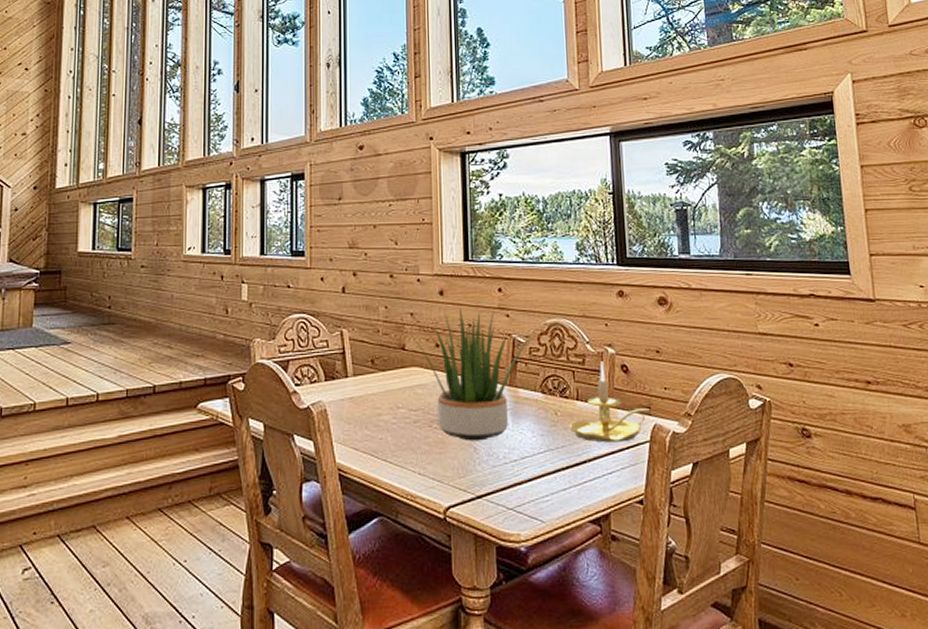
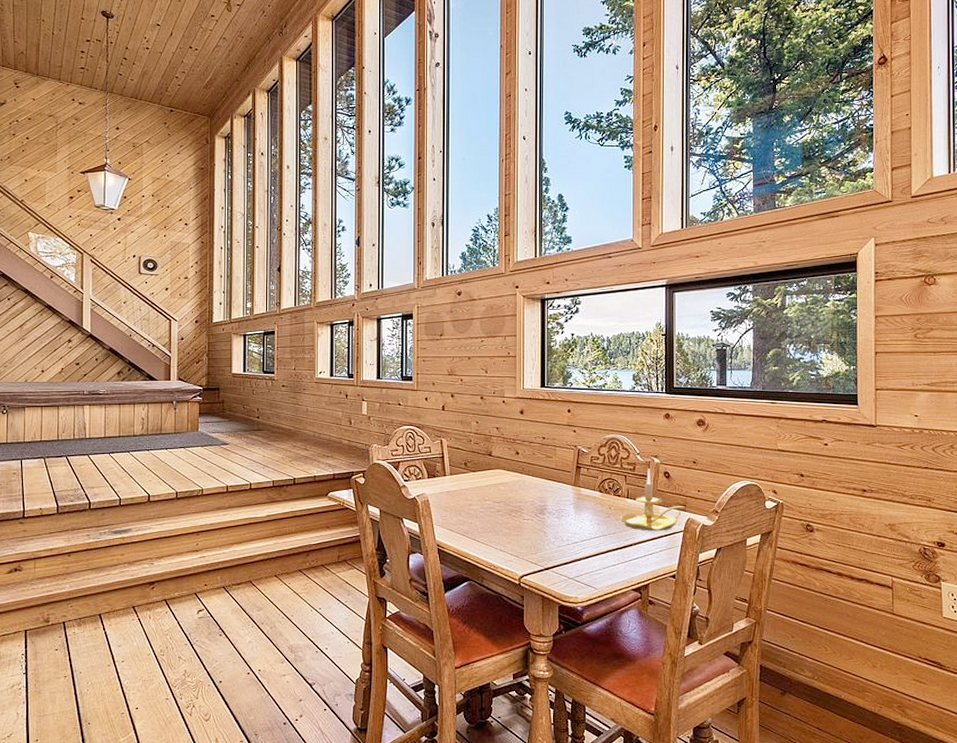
potted plant: present [407,309,536,441] -> none [493,425,597,527]

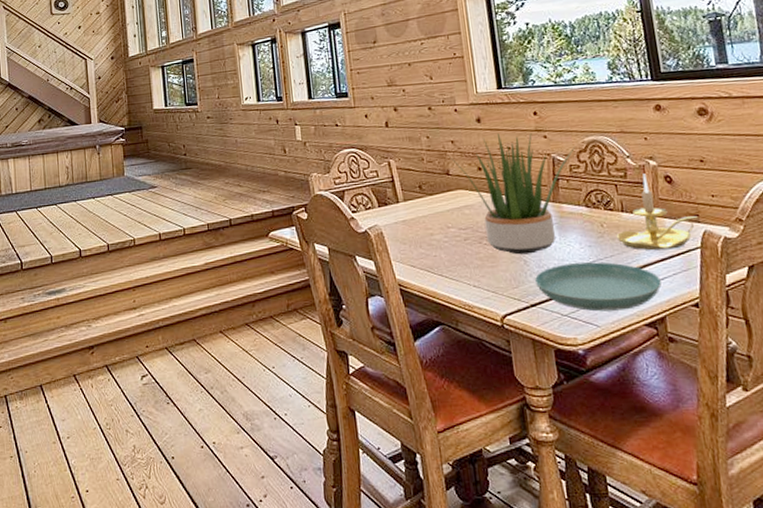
potted plant: none [493,425,597,527] -> present [449,133,575,255]
saucer: none [551,537,649,577] -> present [535,262,662,312]

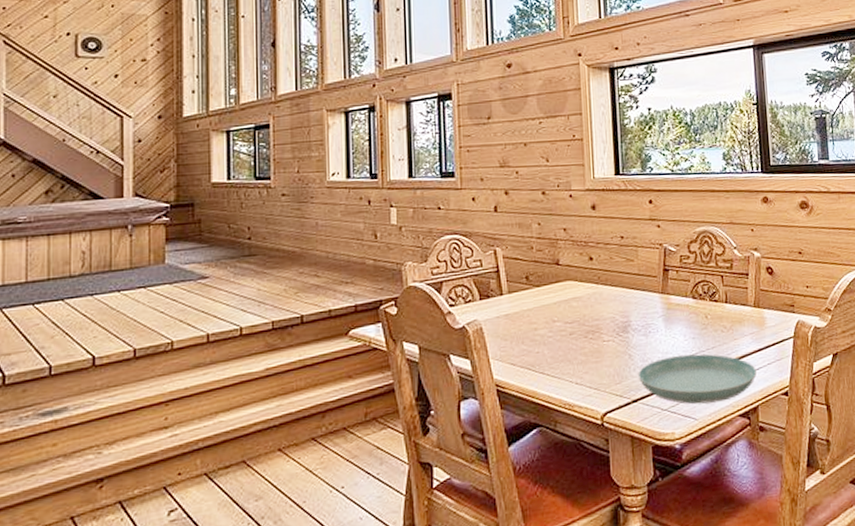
potted plant: present [449,133,575,255] -> none [560,222,686,349]
candle holder: present [616,174,698,251] -> none [719,265,793,341]

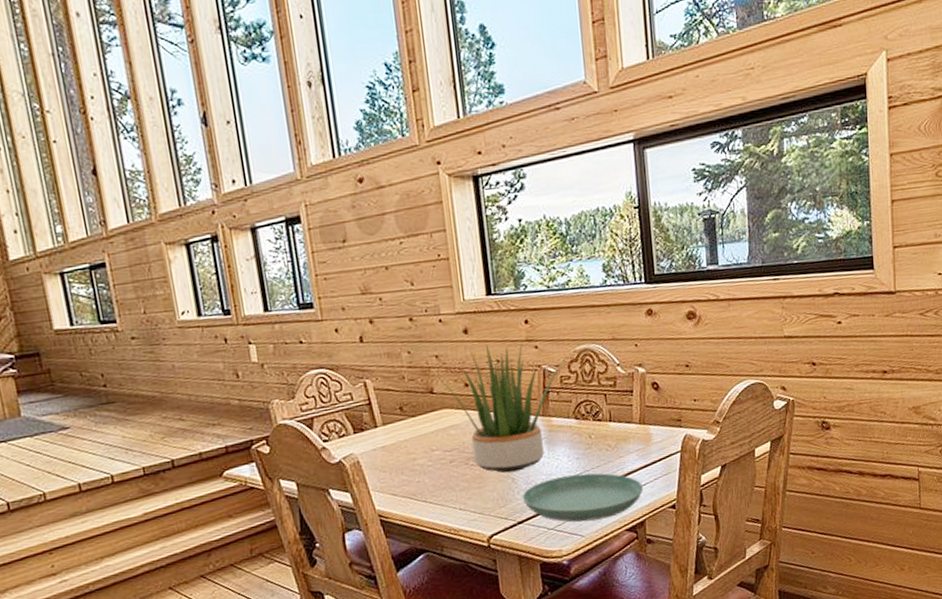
potted plant: none [560,222,686,349] -> present [433,343,566,473]

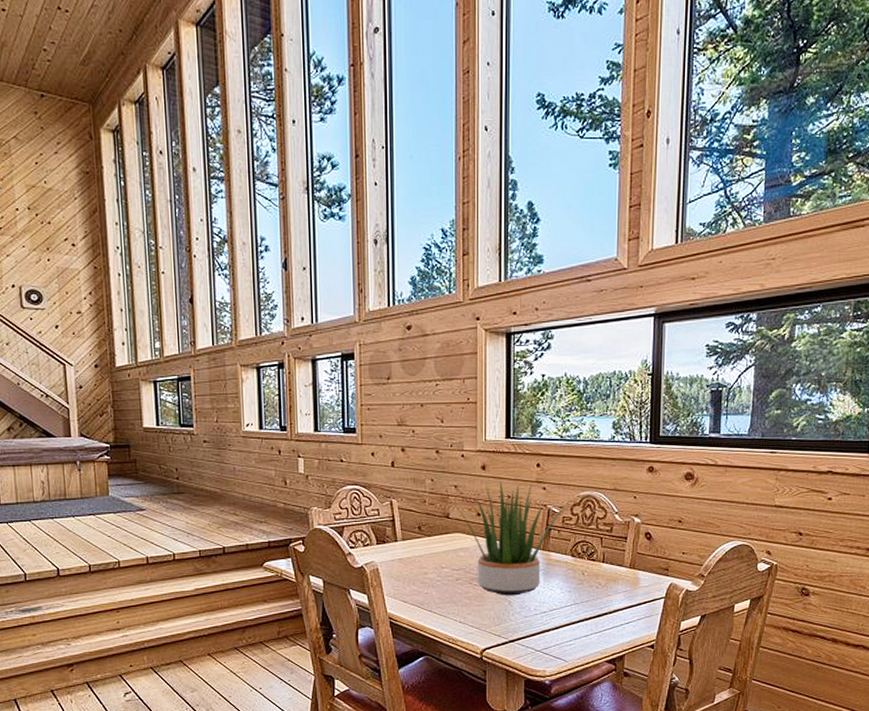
saucer: present [523,473,643,523] -> none [517,606,626,649]

